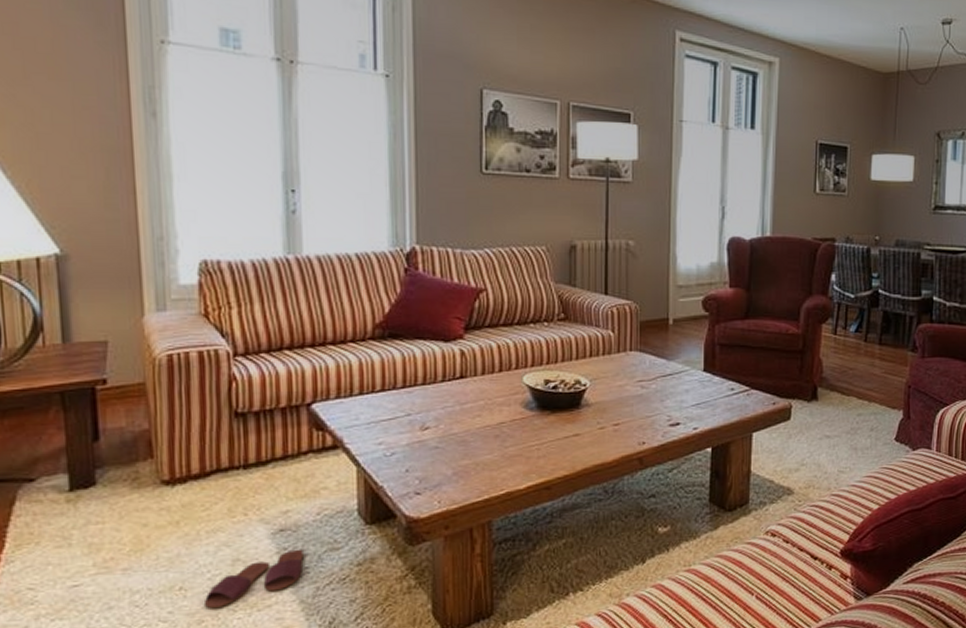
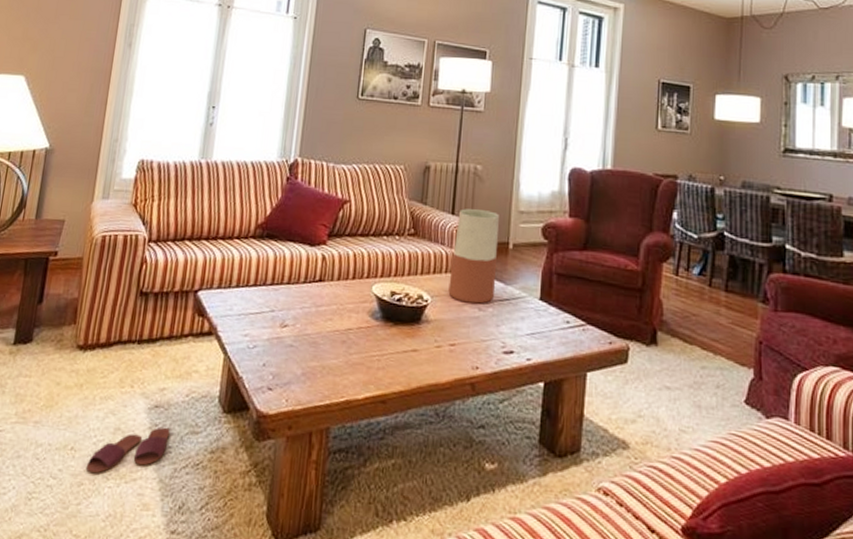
vase: none [608,288,656,382] -> present [448,208,499,304]

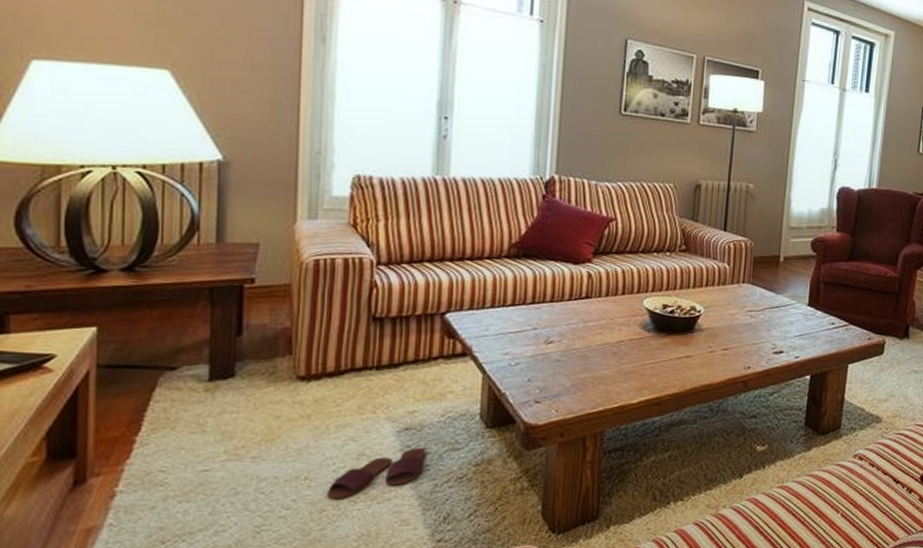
vase: present [448,208,499,304] -> none [721,225,771,312]

